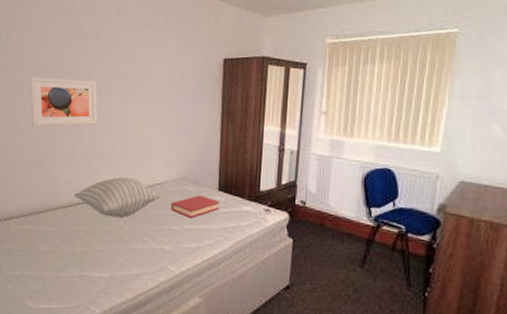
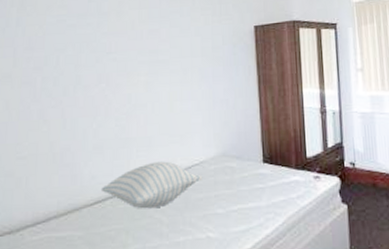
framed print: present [29,76,98,127] -> none [43,60,125,118]
hardback book: present [170,195,220,218] -> none [213,170,267,198]

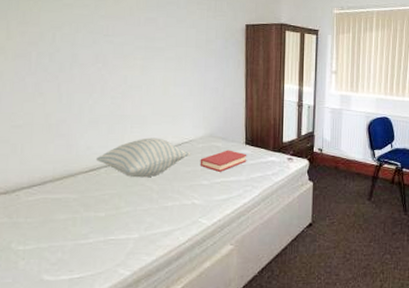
hardback book: none [213,170,267,198] -> present [200,150,247,172]

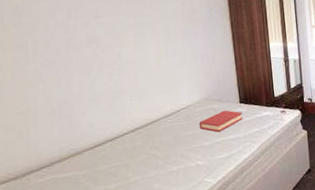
pillow: present [95,138,191,178] -> none [99,107,190,148]

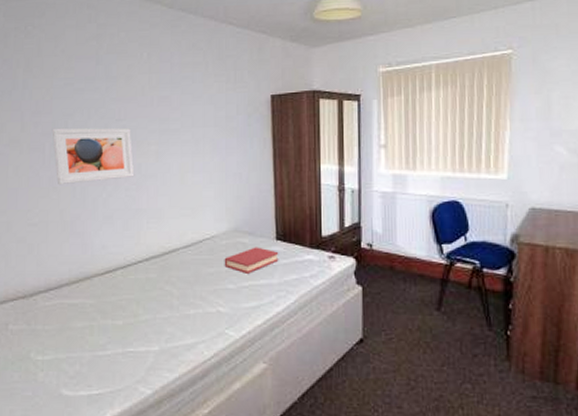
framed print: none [33,24,116,77] -> present [52,128,135,185]

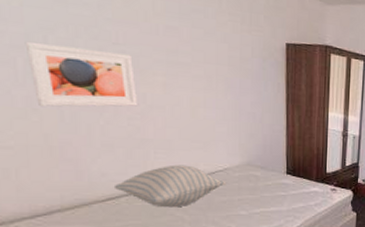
pillow: none [111,234,214,281] -> present [113,164,227,208]
hardback book: present [224,247,279,274] -> none [236,179,289,202]

